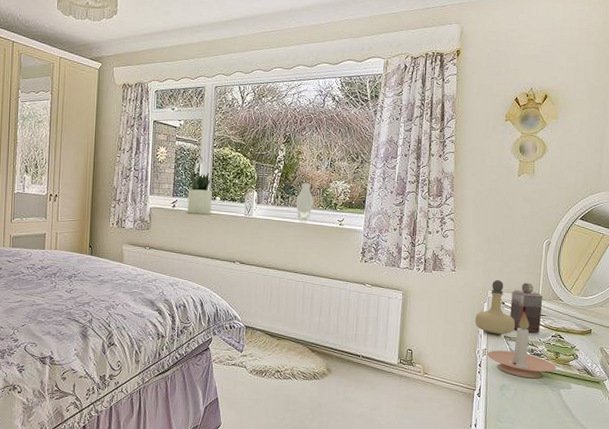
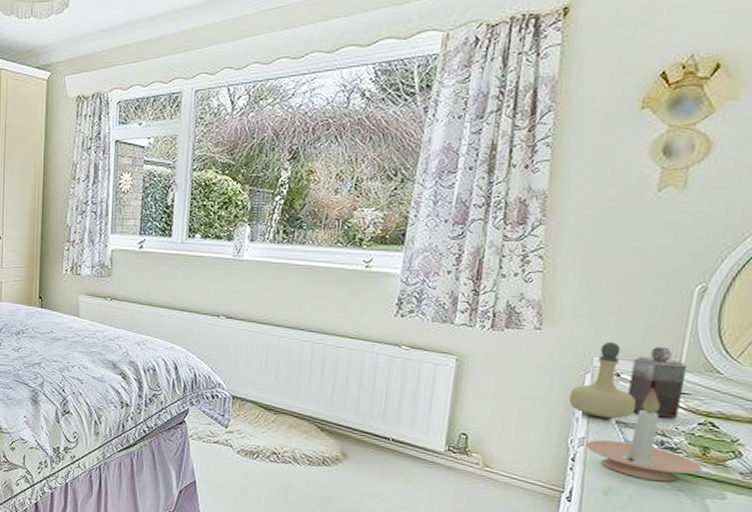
planter: present [184,171,213,216] -> none [154,202,192,258]
vase: present [296,183,314,223] -> none [303,212,329,265]

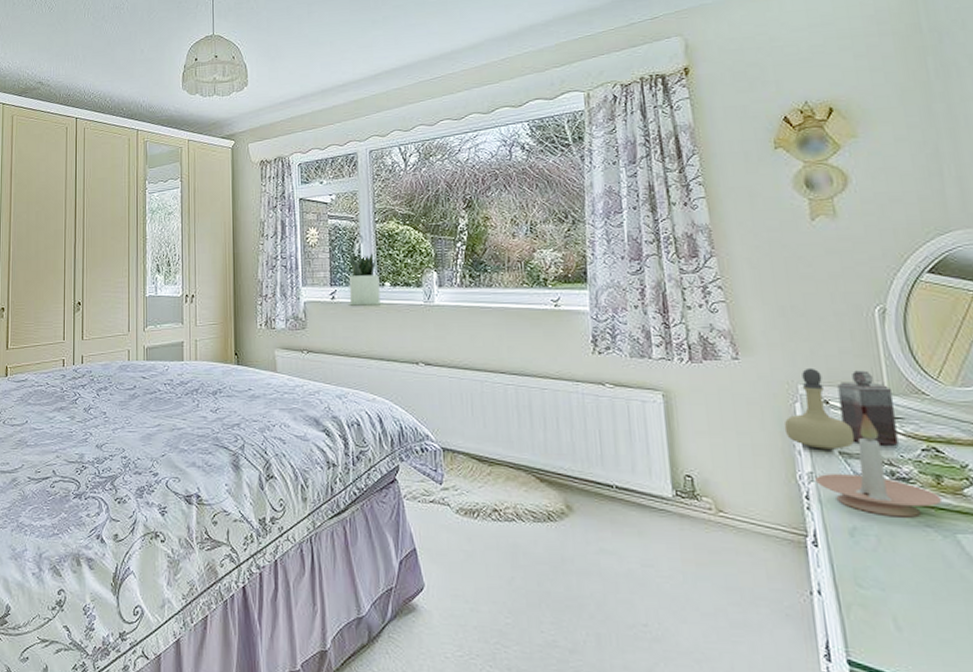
planter: none [154,202,192,258] -> present [347,253,383,307]

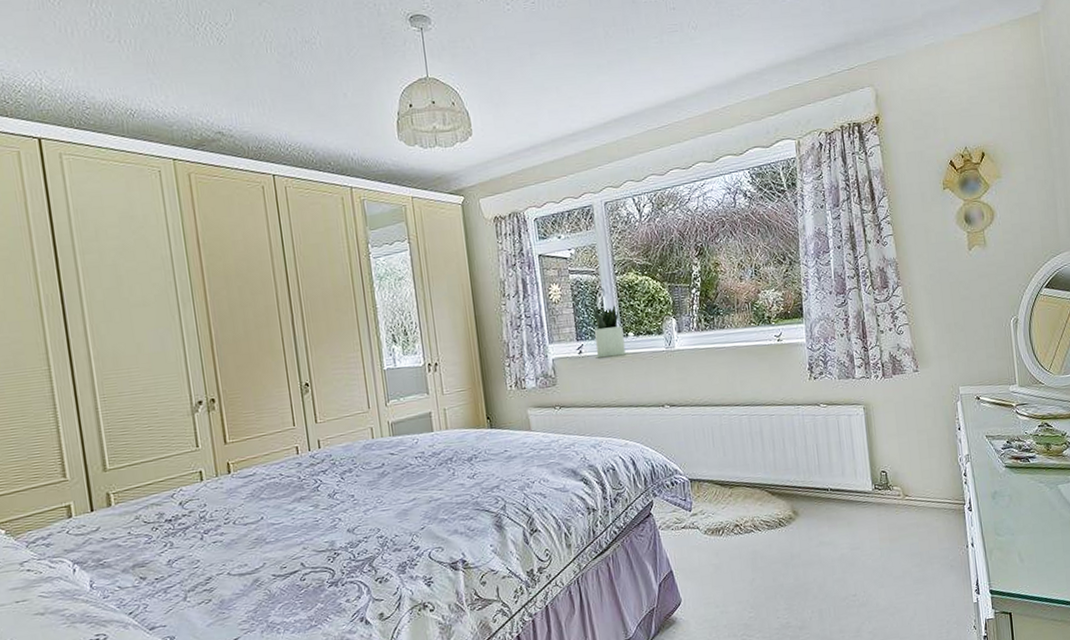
perfume bottle: present [784,367,855,450] -> none [949,372,997,436]
candle holder: present [815,414,943,518] -> none [970,404,1050,480]
perfume bottle: present [837,370,899,445] -> none [985,369,1024,427]

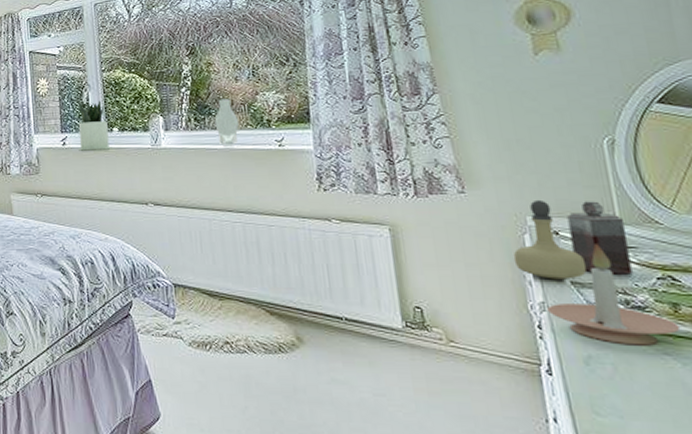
vase: none [722,298,744,346] -> present [214,99,239,148]
perfume bottle: none [949,372,997,436] -> present [513,199,587,280]
candle holder: none [970,404,1050,480] -> present [547,244,681,346]
perfume bottle: none [985,369,1024,427] -> present [567,201,633,274]

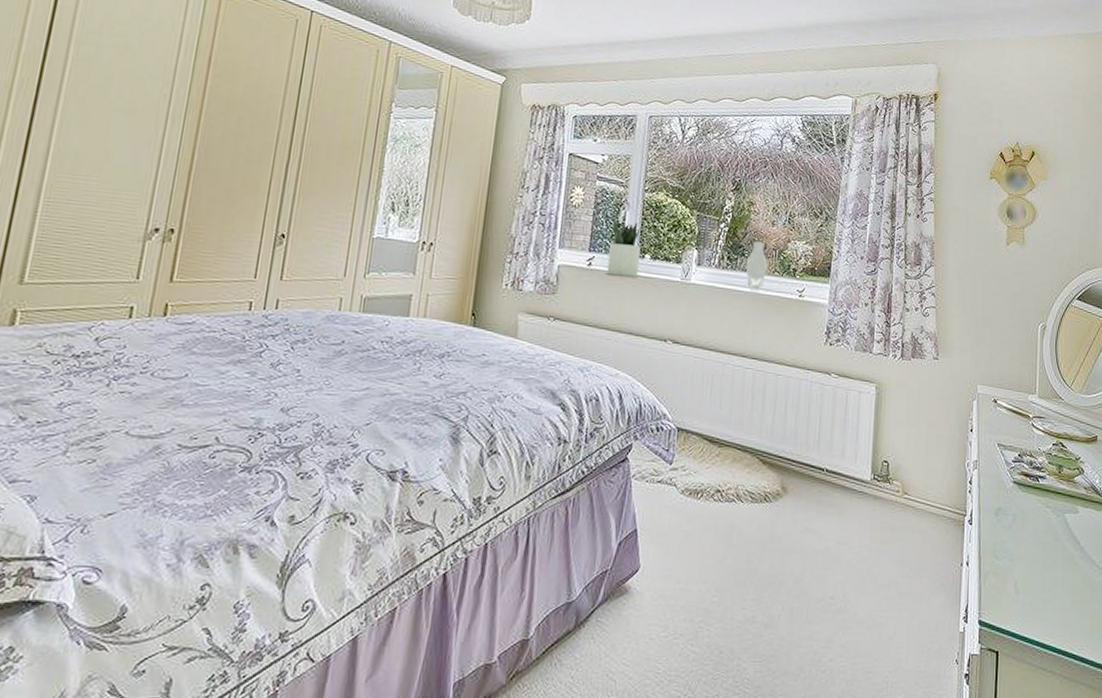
perfume bottle: present [513,199,587,280] -> none [962,371,1011,442]
candle holder: present [547,244,681,346] -> none [978,413,1060,500]
perfume bottle: present [567,201,633,274] -> none [1004,376,1041,440]

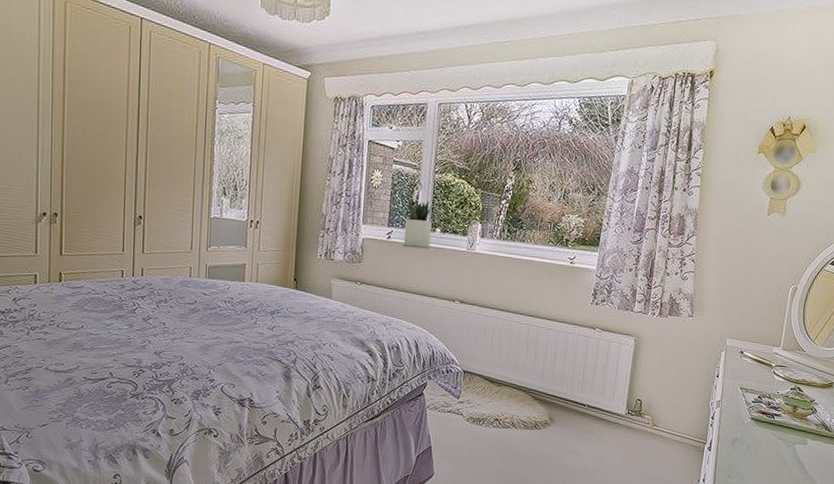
vase: present [745,241,768,292] -> none [523,215,543,260]

